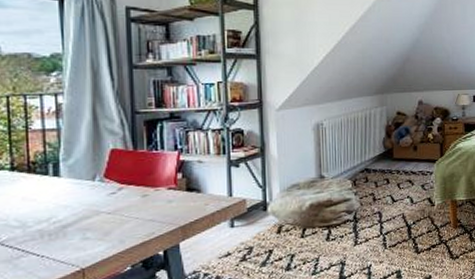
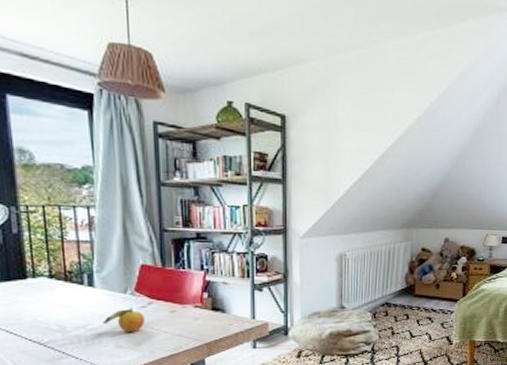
fruit: none [67,194,114,223] -> present [102,306,145,333]

